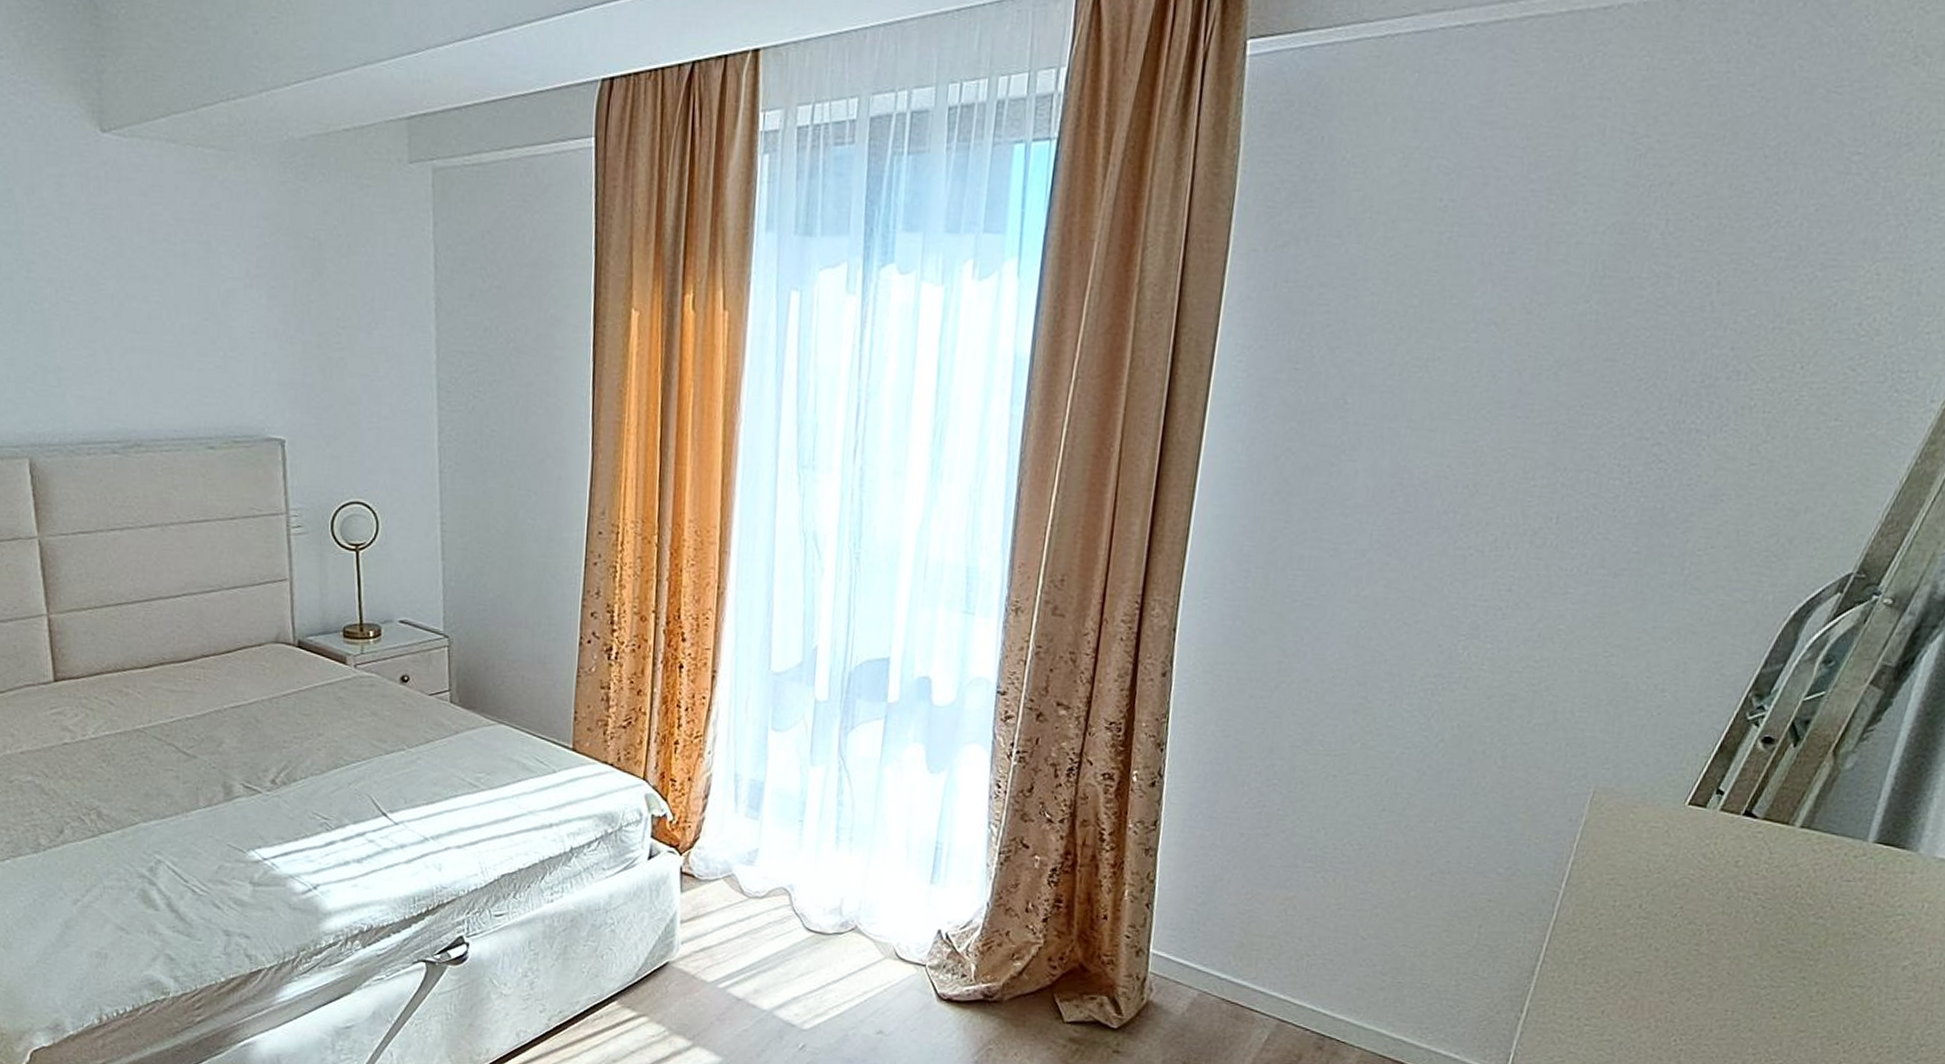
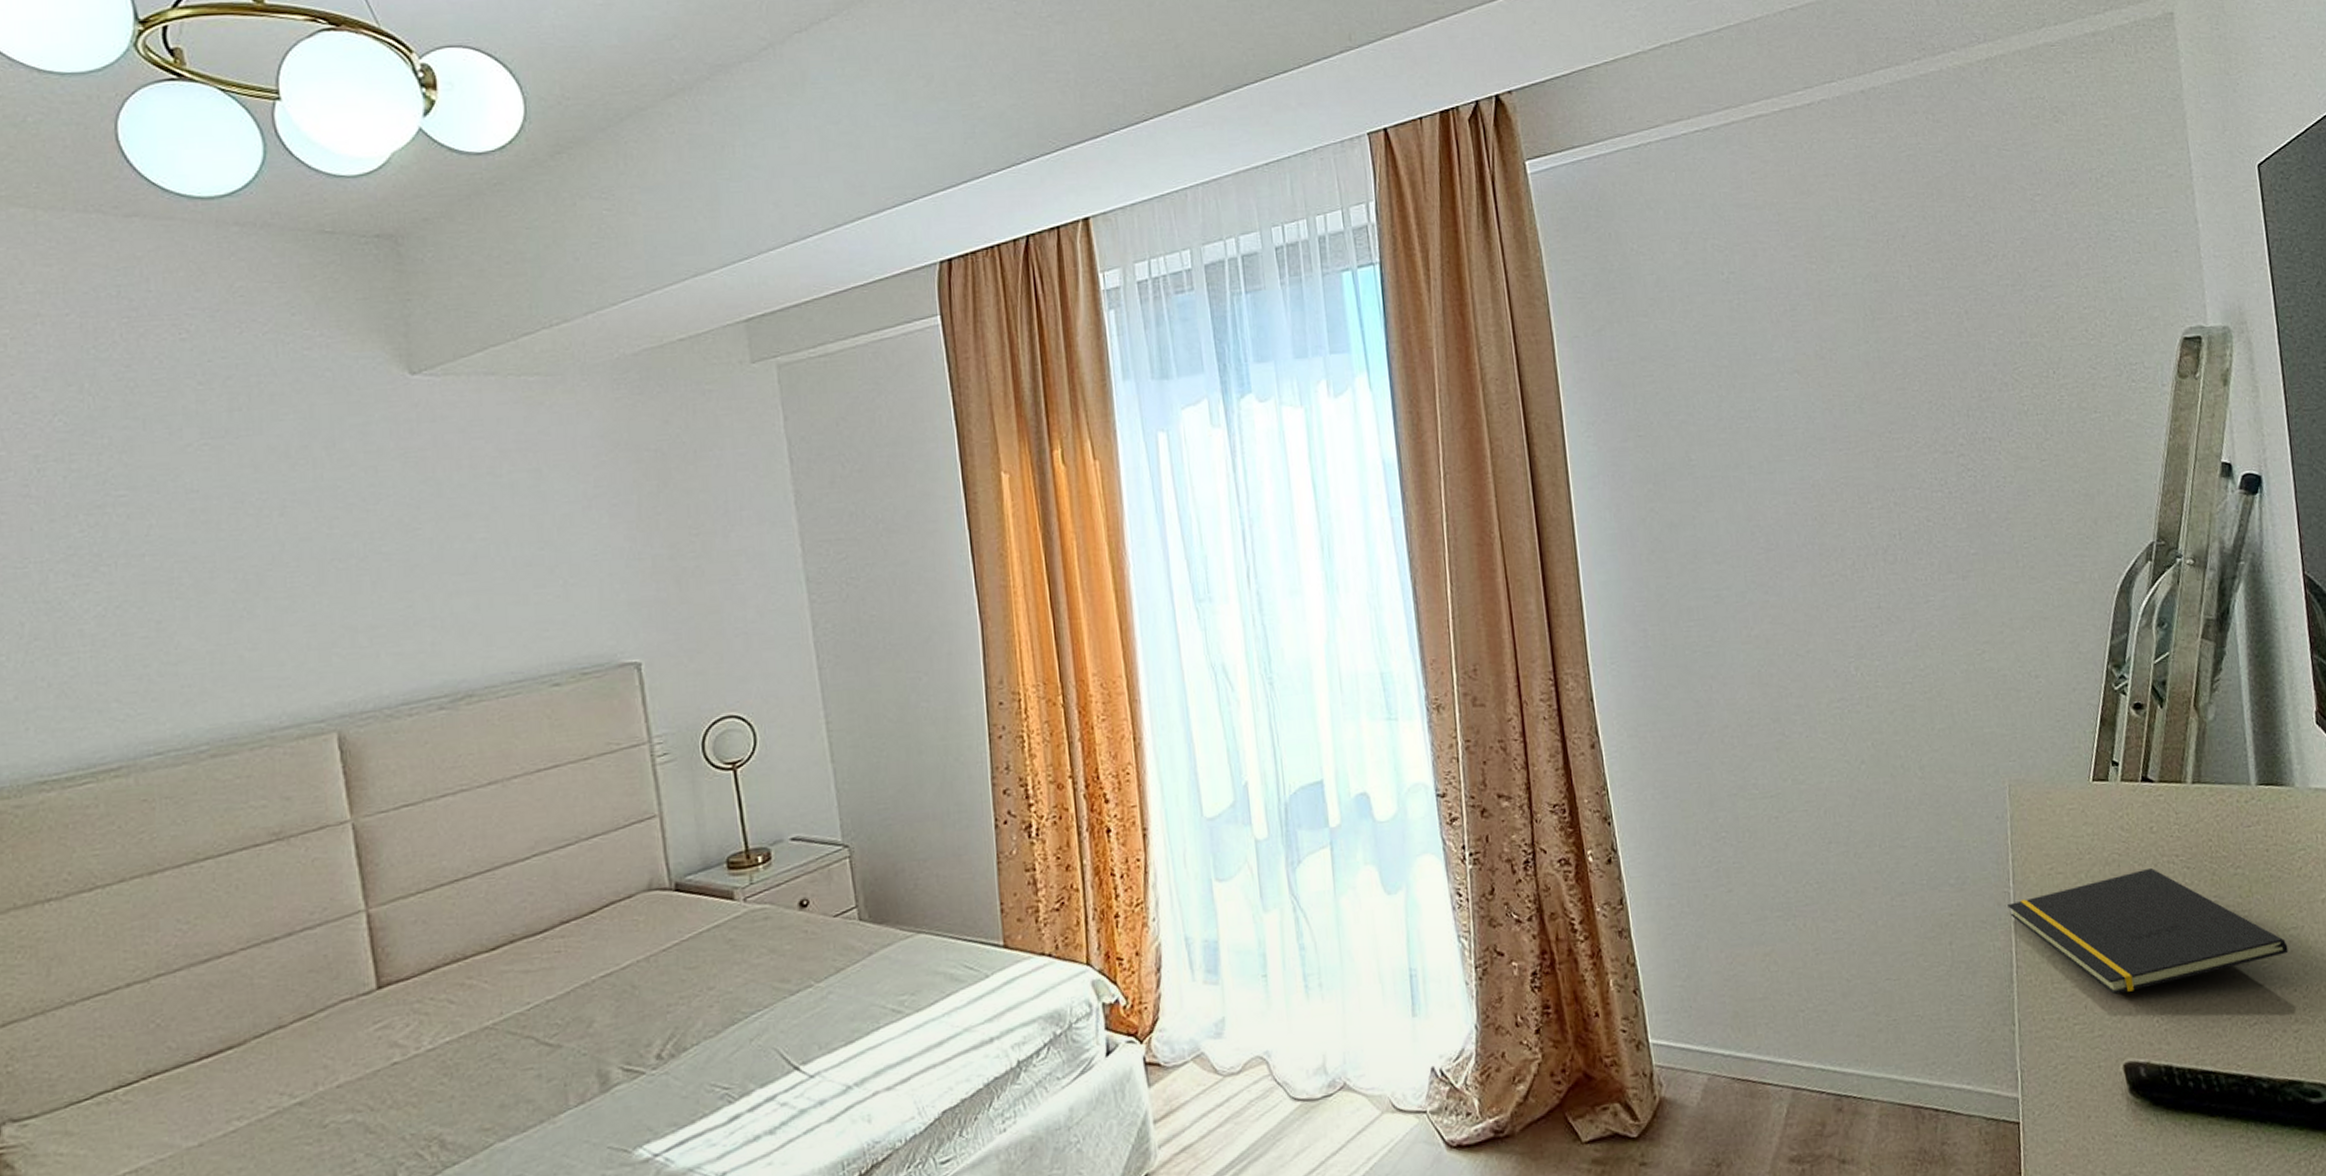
notepad: none [1552,899,1846,1009] -> present [2007,867,2289,995]

